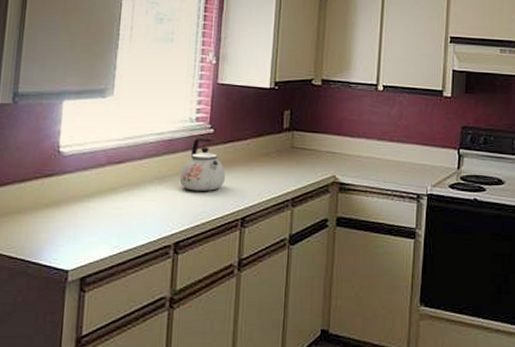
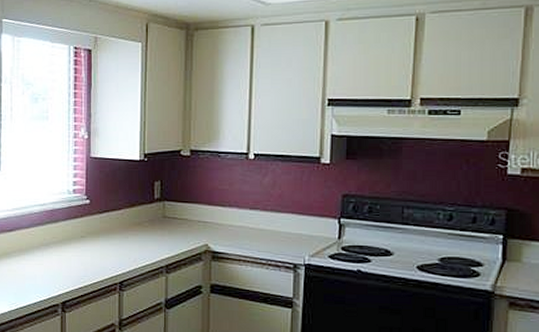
kettle: present [179,137,226,191] -> none [62,208,103,257]

